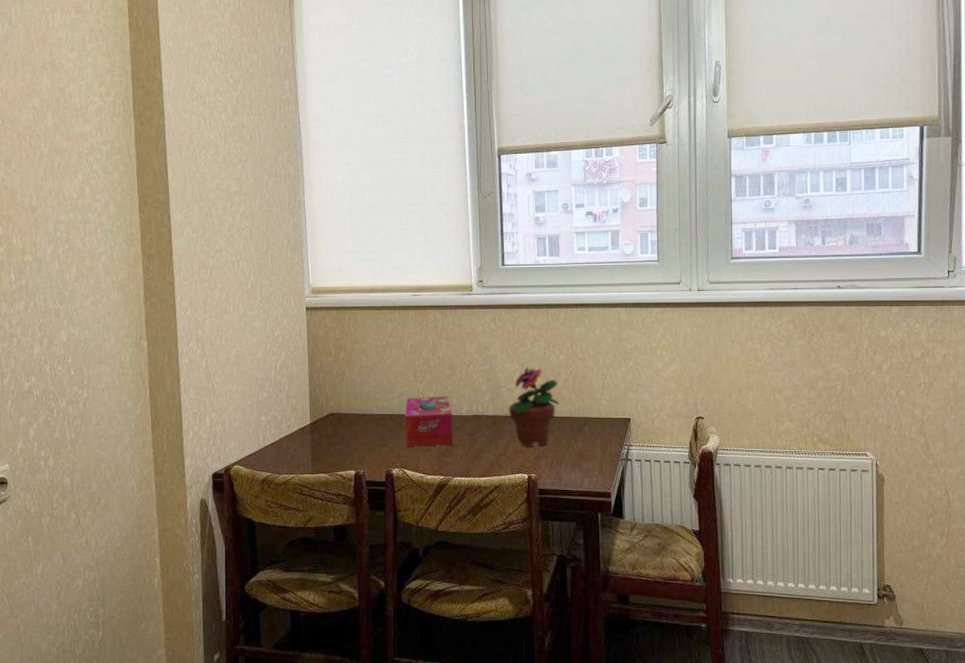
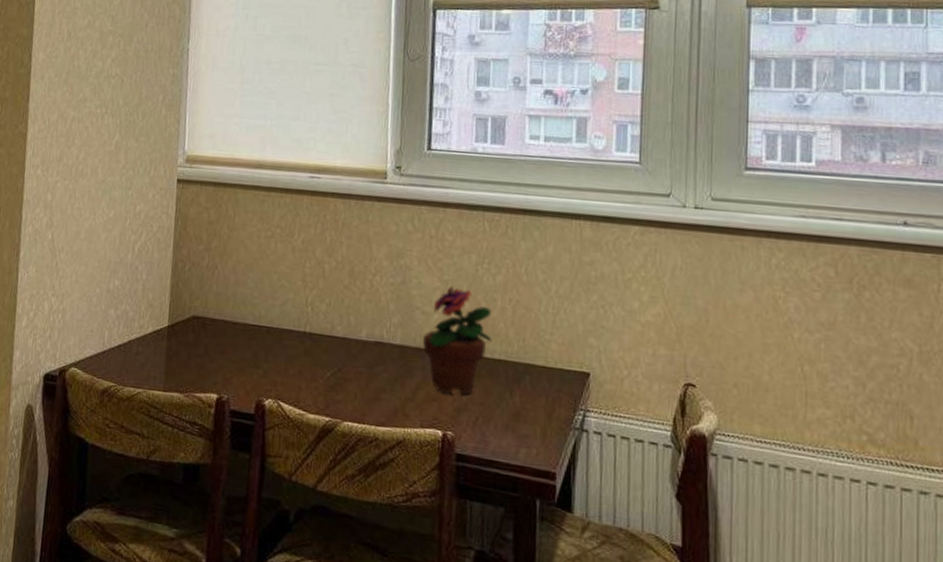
tissue box: present [405,396,453,446] -> none [284,307,348,377]

